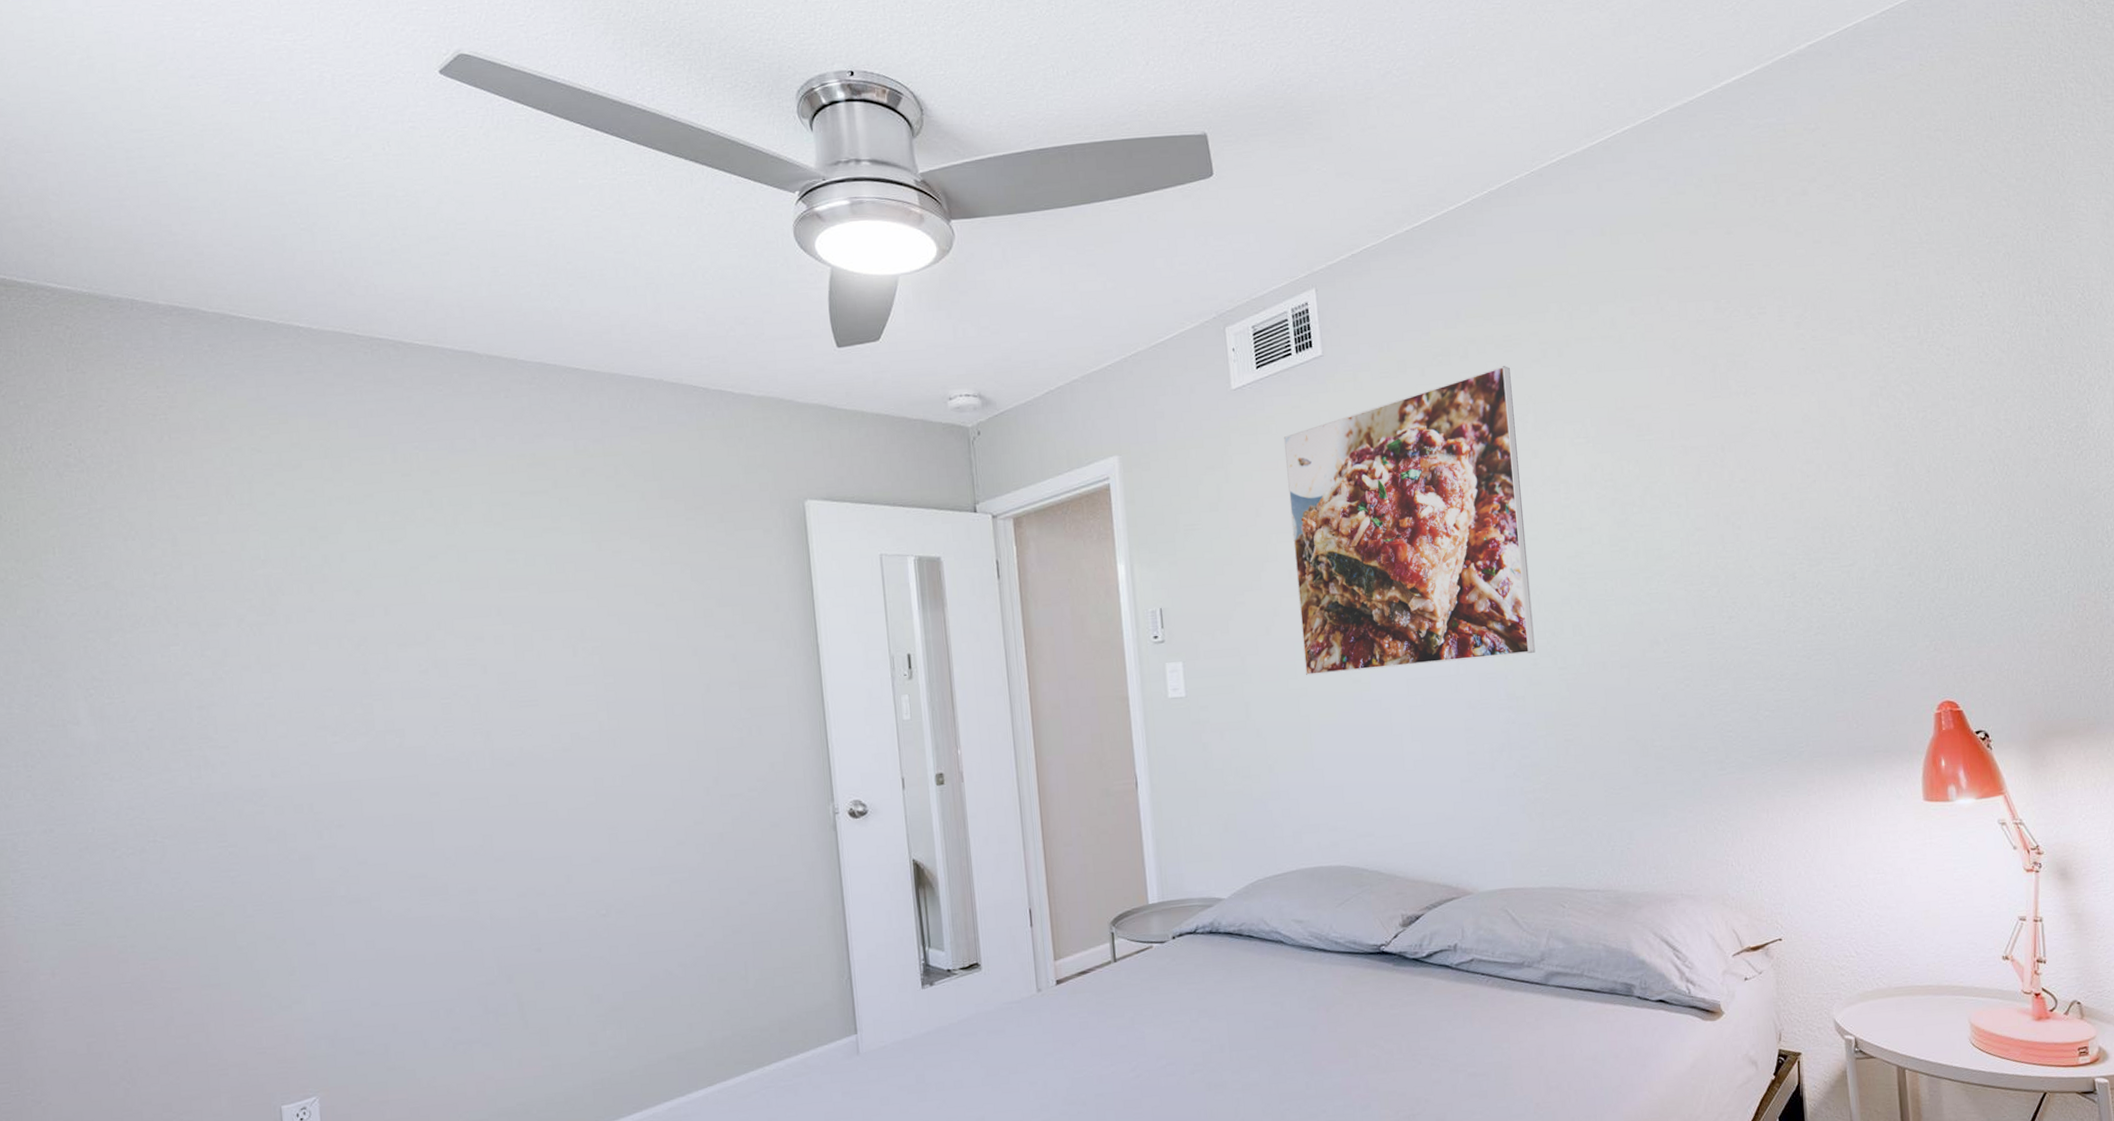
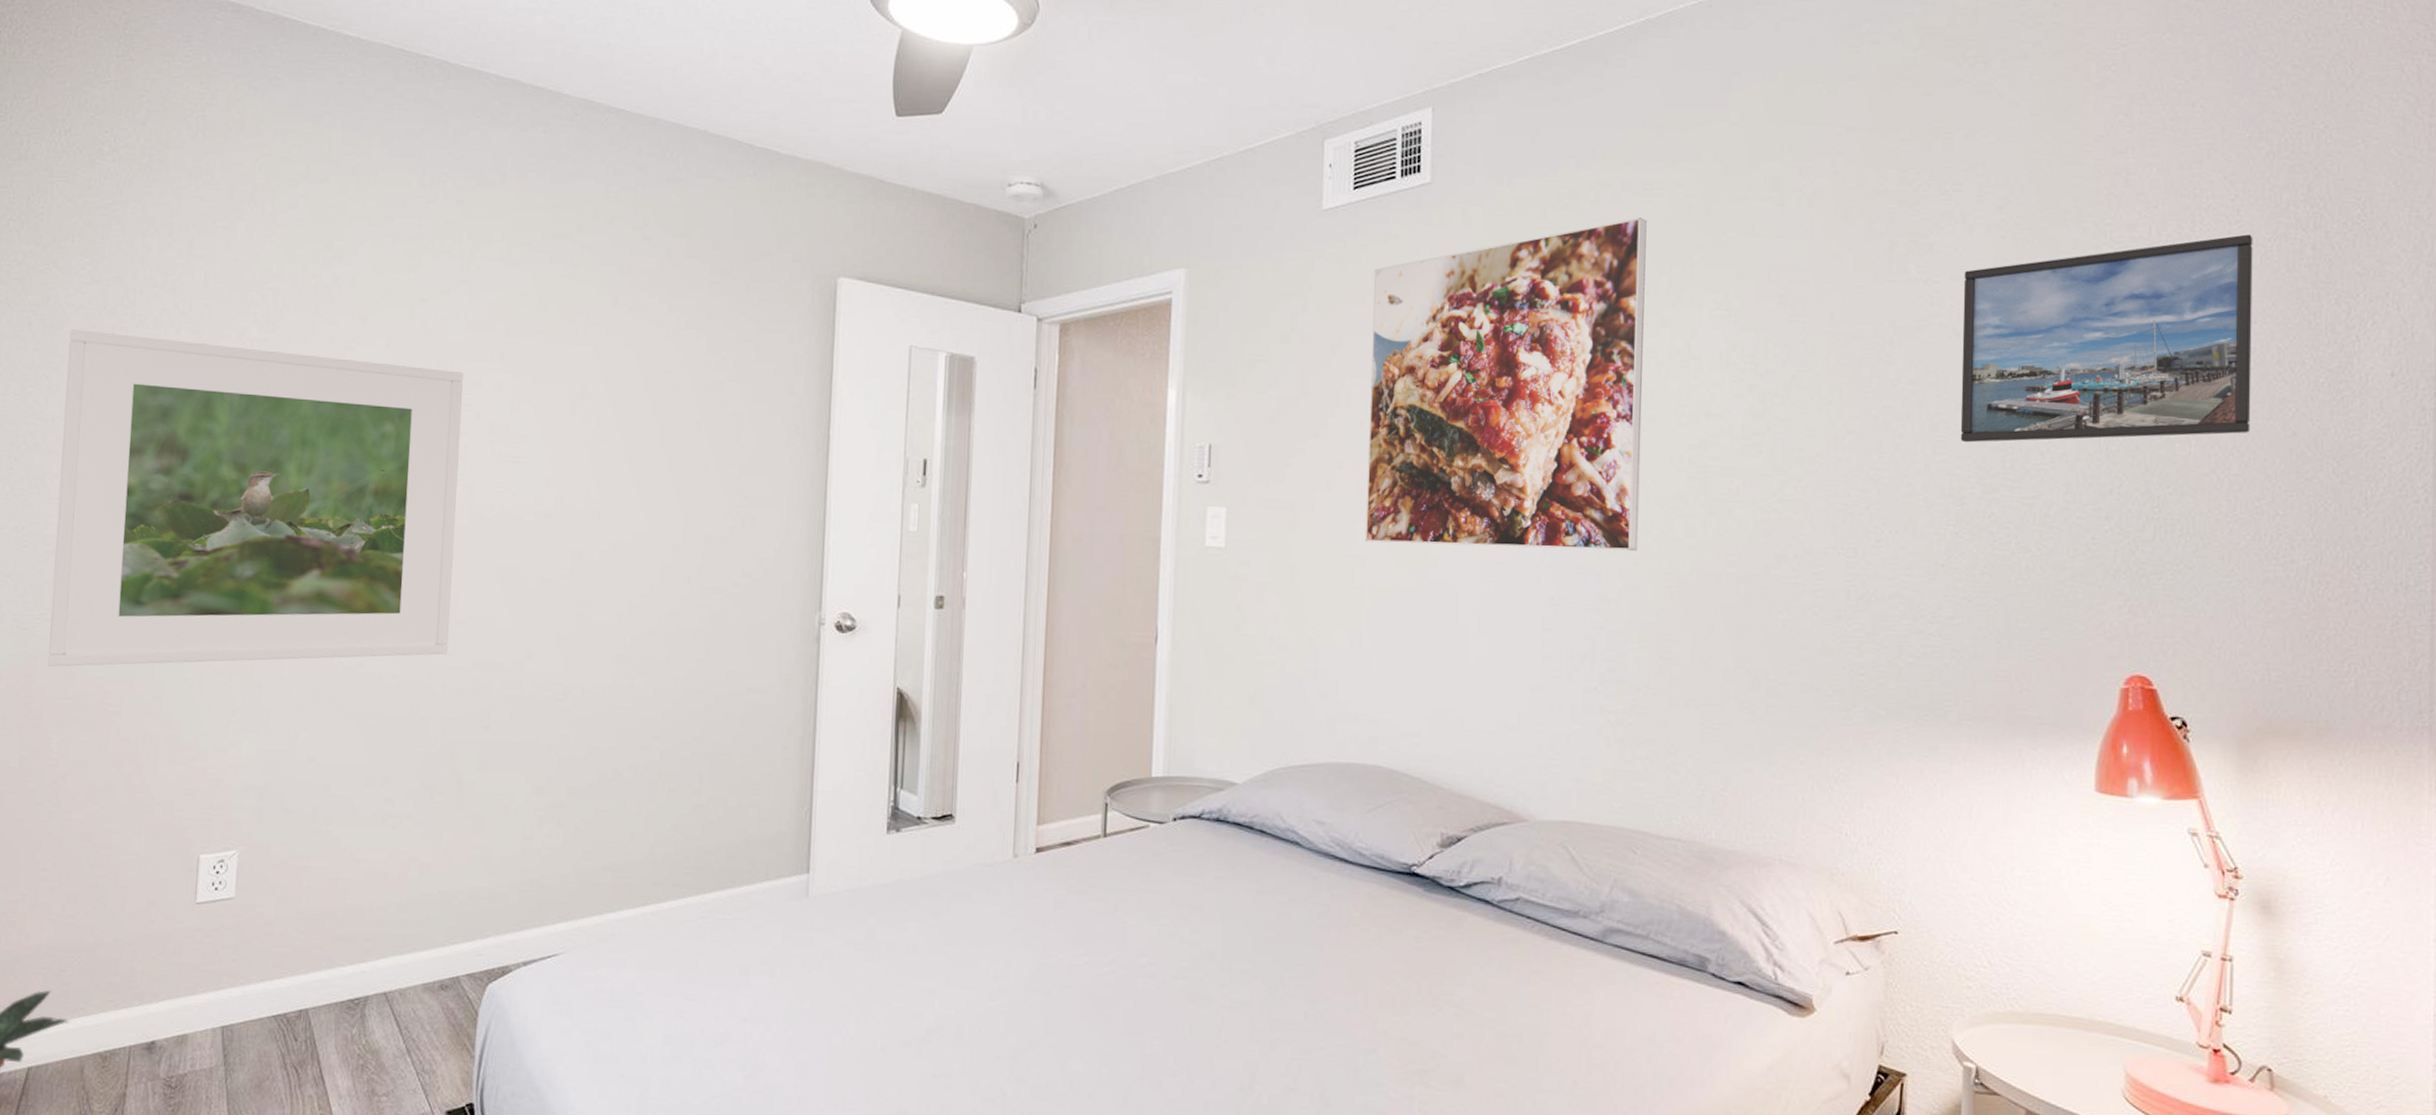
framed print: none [66,629,491,956] -> present [48,329,463,667]
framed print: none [1775,324,2014,526] -> present [1960,234,2253,443]

